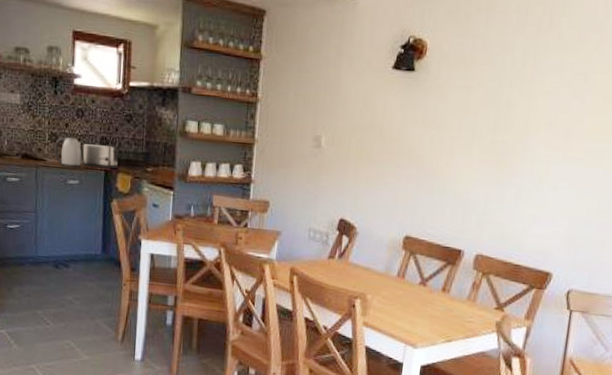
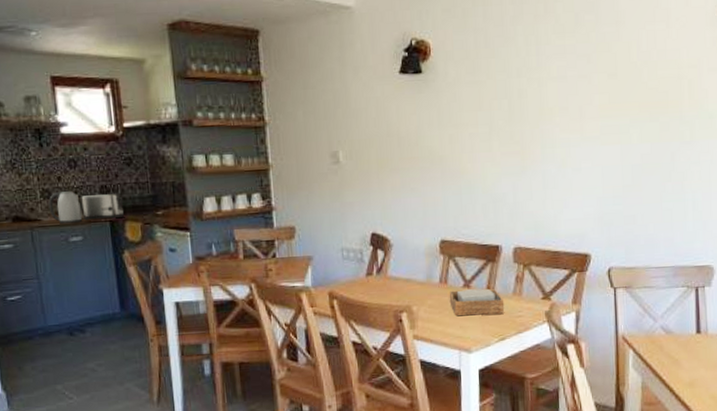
napkin holder: none [403,286,457,317] -> present [449,288,505,316]

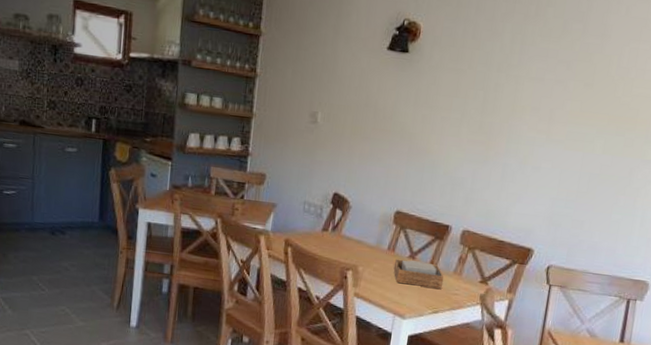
kettle: present [48,190,83,225] -> none [52,104,80,137]
toaster: present [81,193,124,221] -> none [80,112,119,138]

